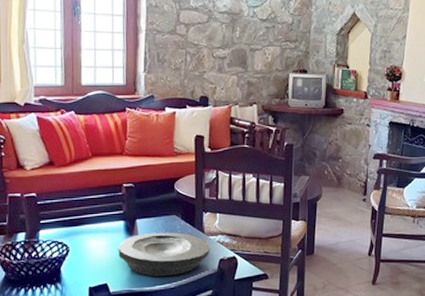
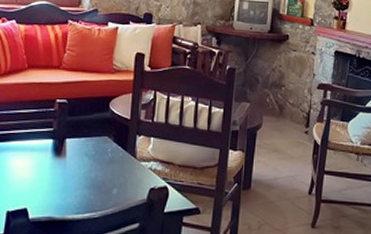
plate: present [118,232,211,277] -> none [43,154,141,205]

